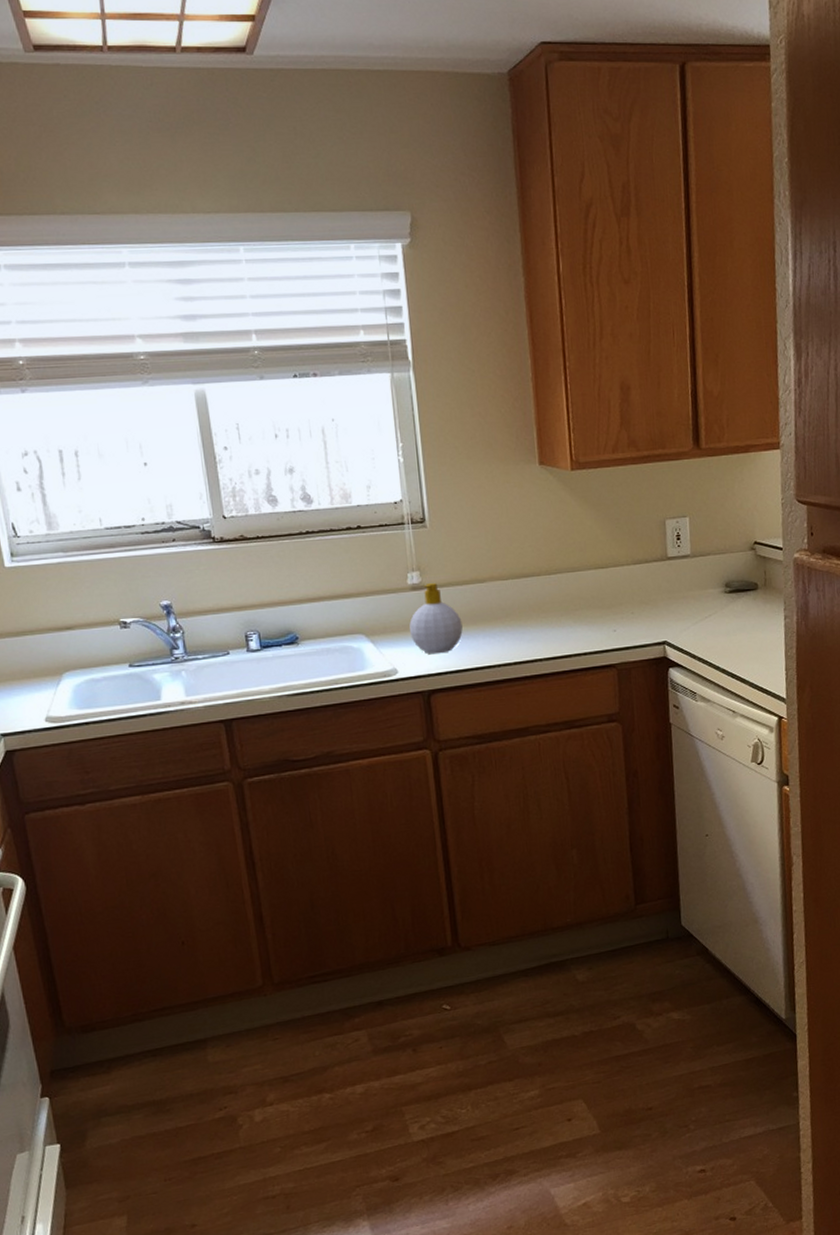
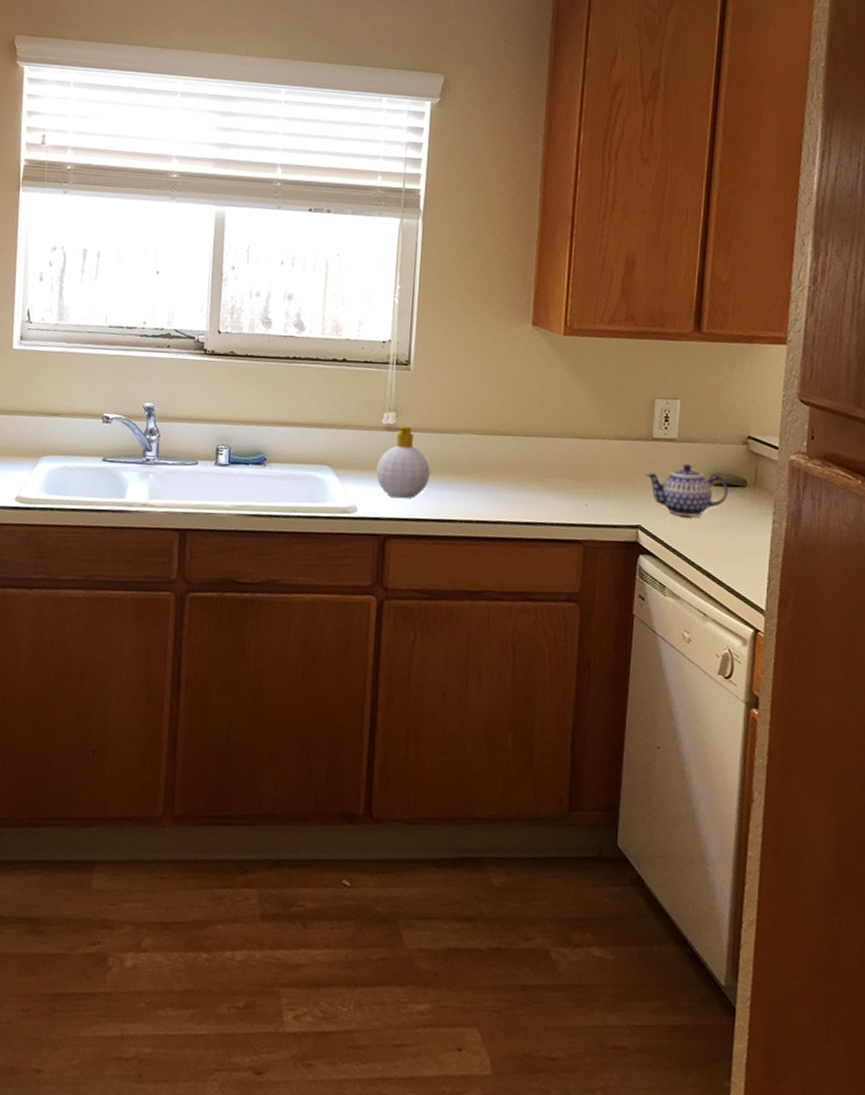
teapot: none [665,576,743,626] -> present [645,463,729,517]

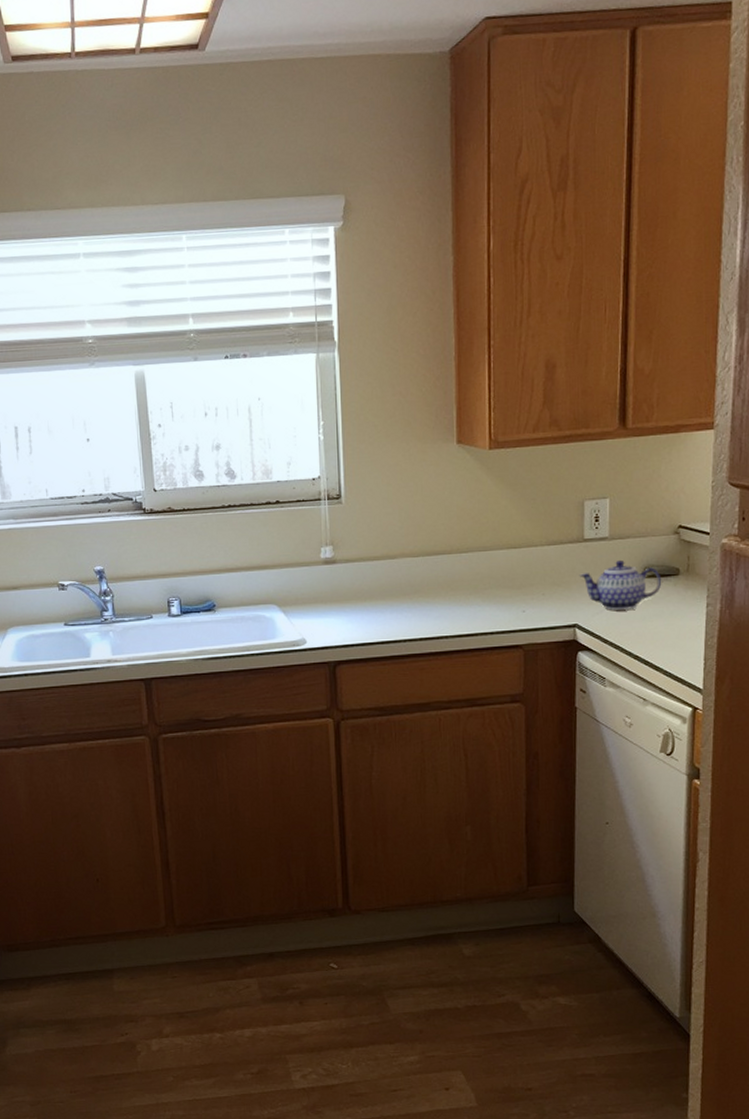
soap bottle: present [375,426,430,499] -> none [319,558,371,627]

